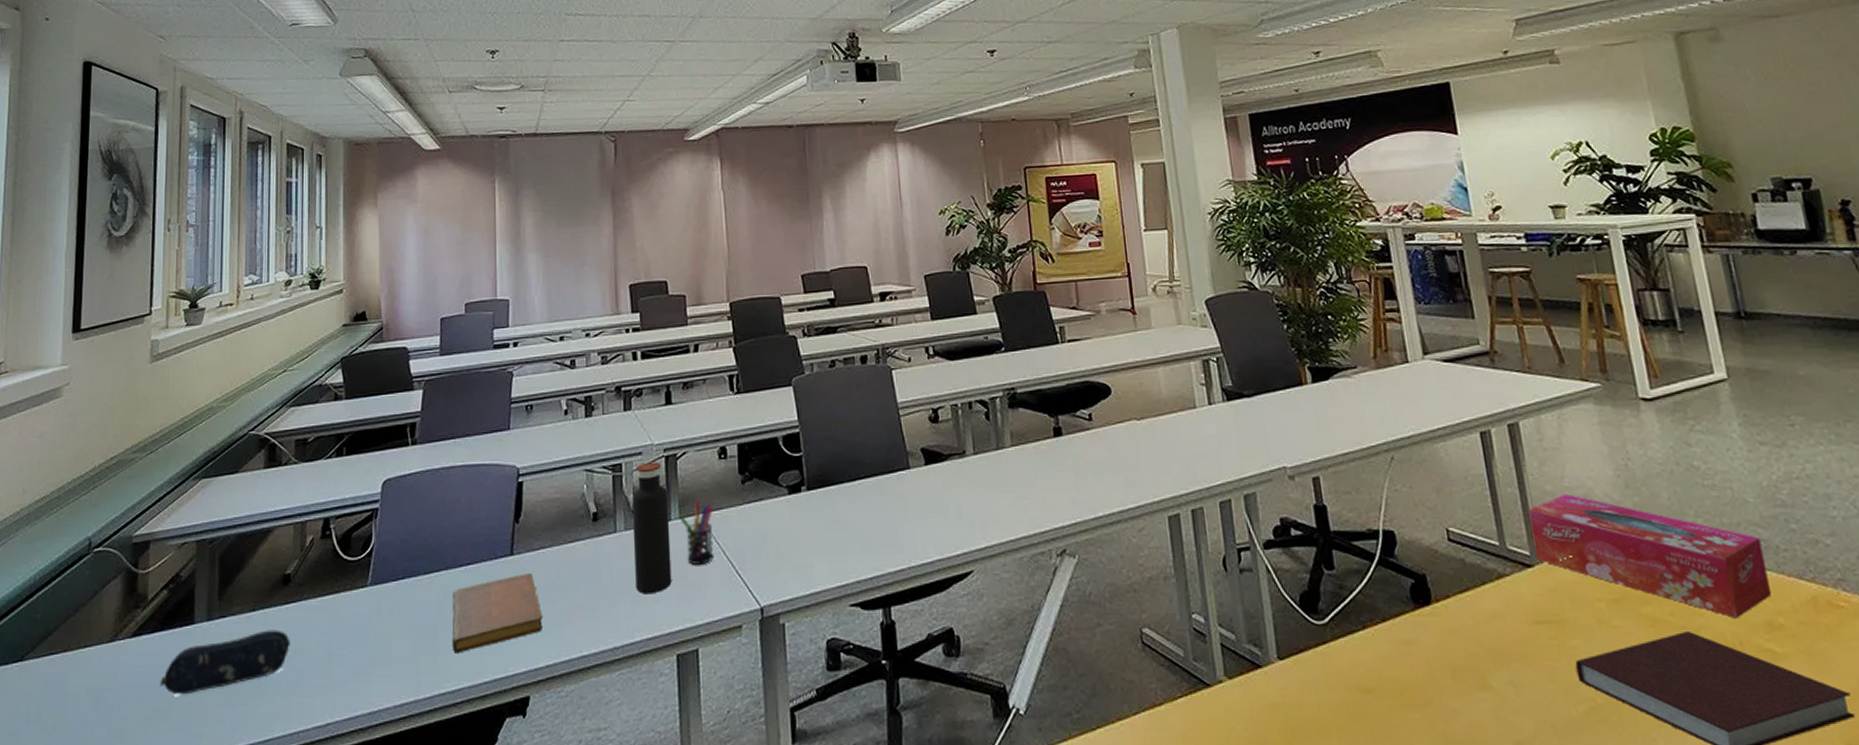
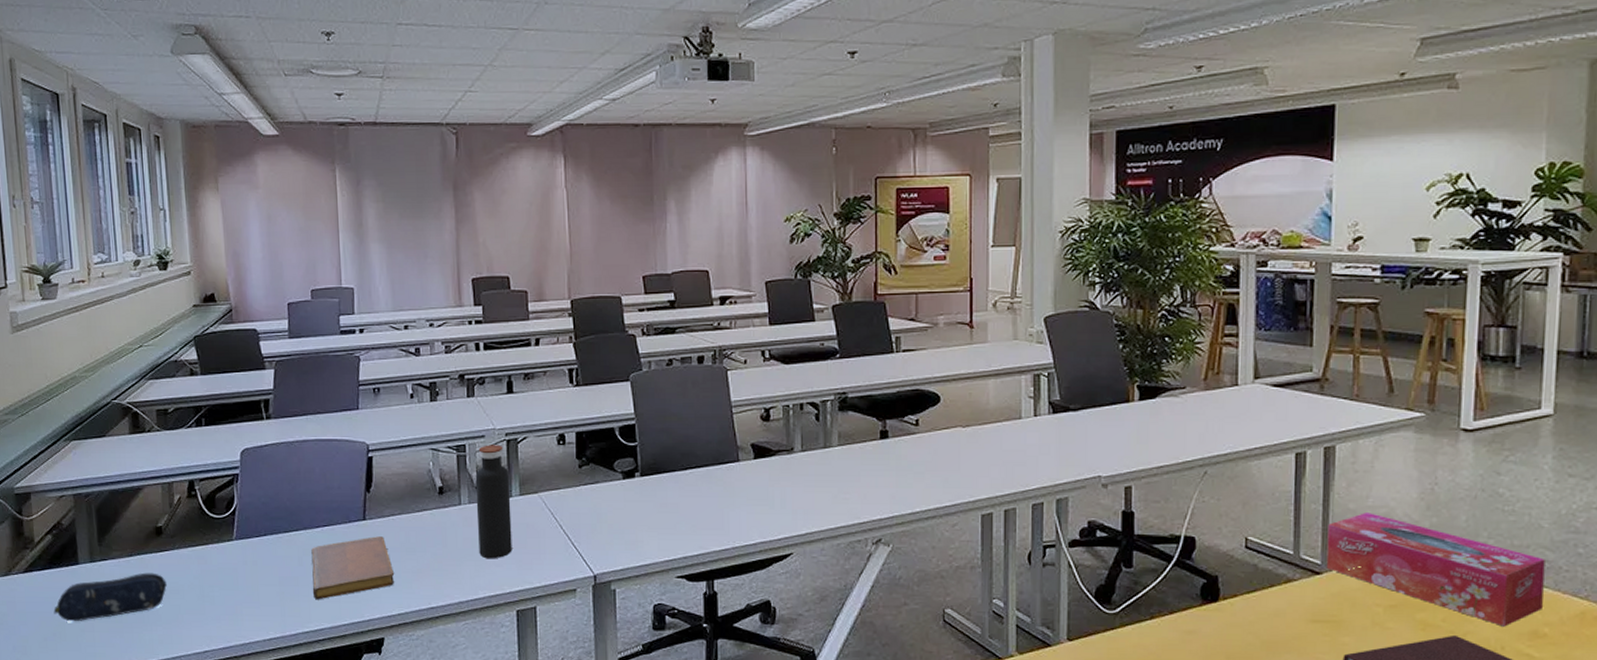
pen holder: present [678,500,714,566] -> none [519,480,552,537]

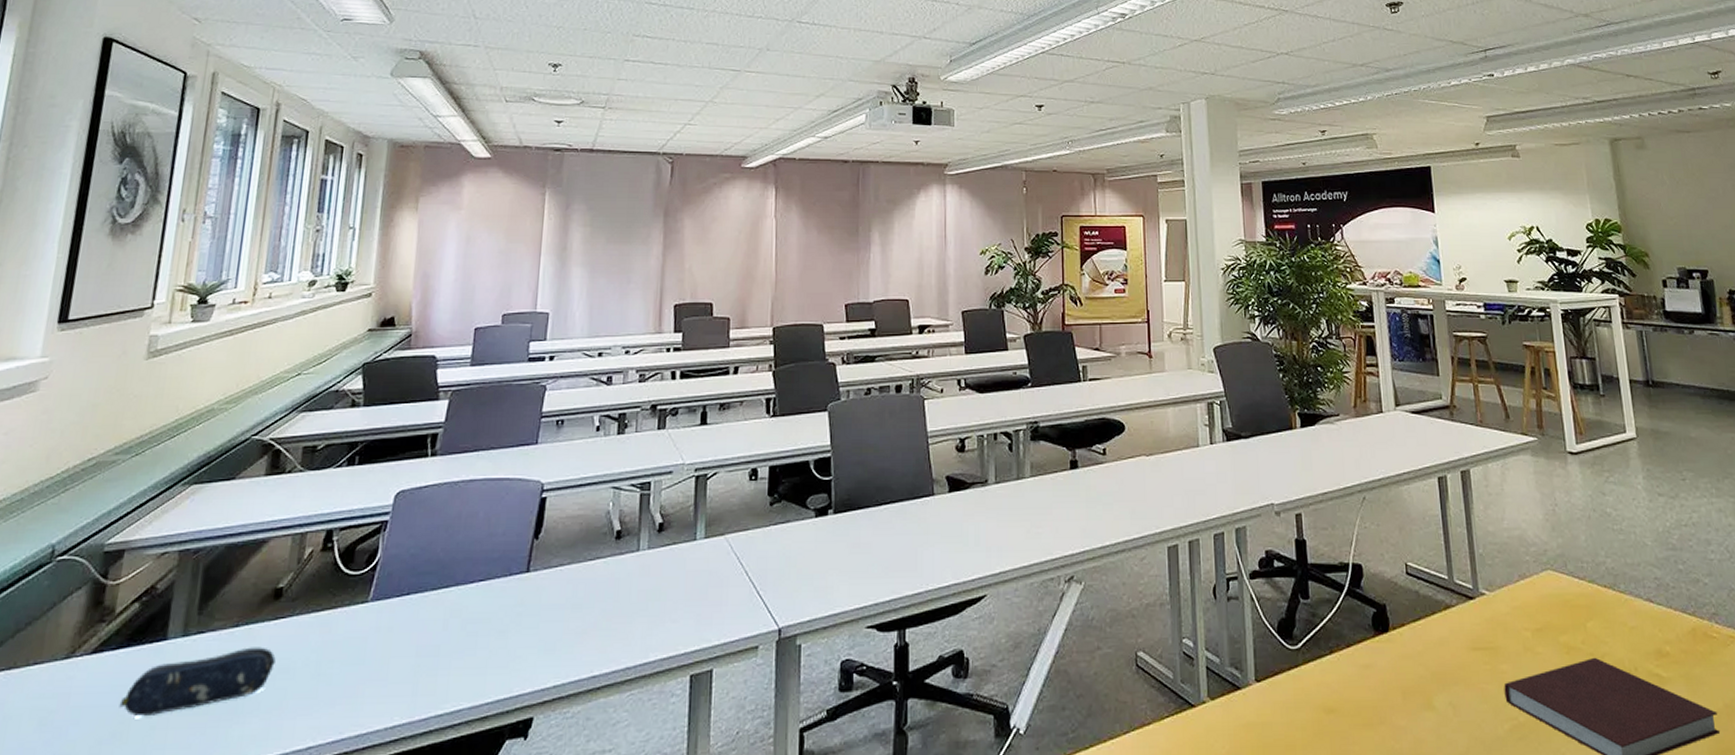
notebook: present [311,536,394,600] -> none [454,591,554,673]
water bottle: present [475,445,512,559] -> none [654,481,696,614]
tissue box: present [1326,513,1545,627] -> none [1473,535,1661,647]

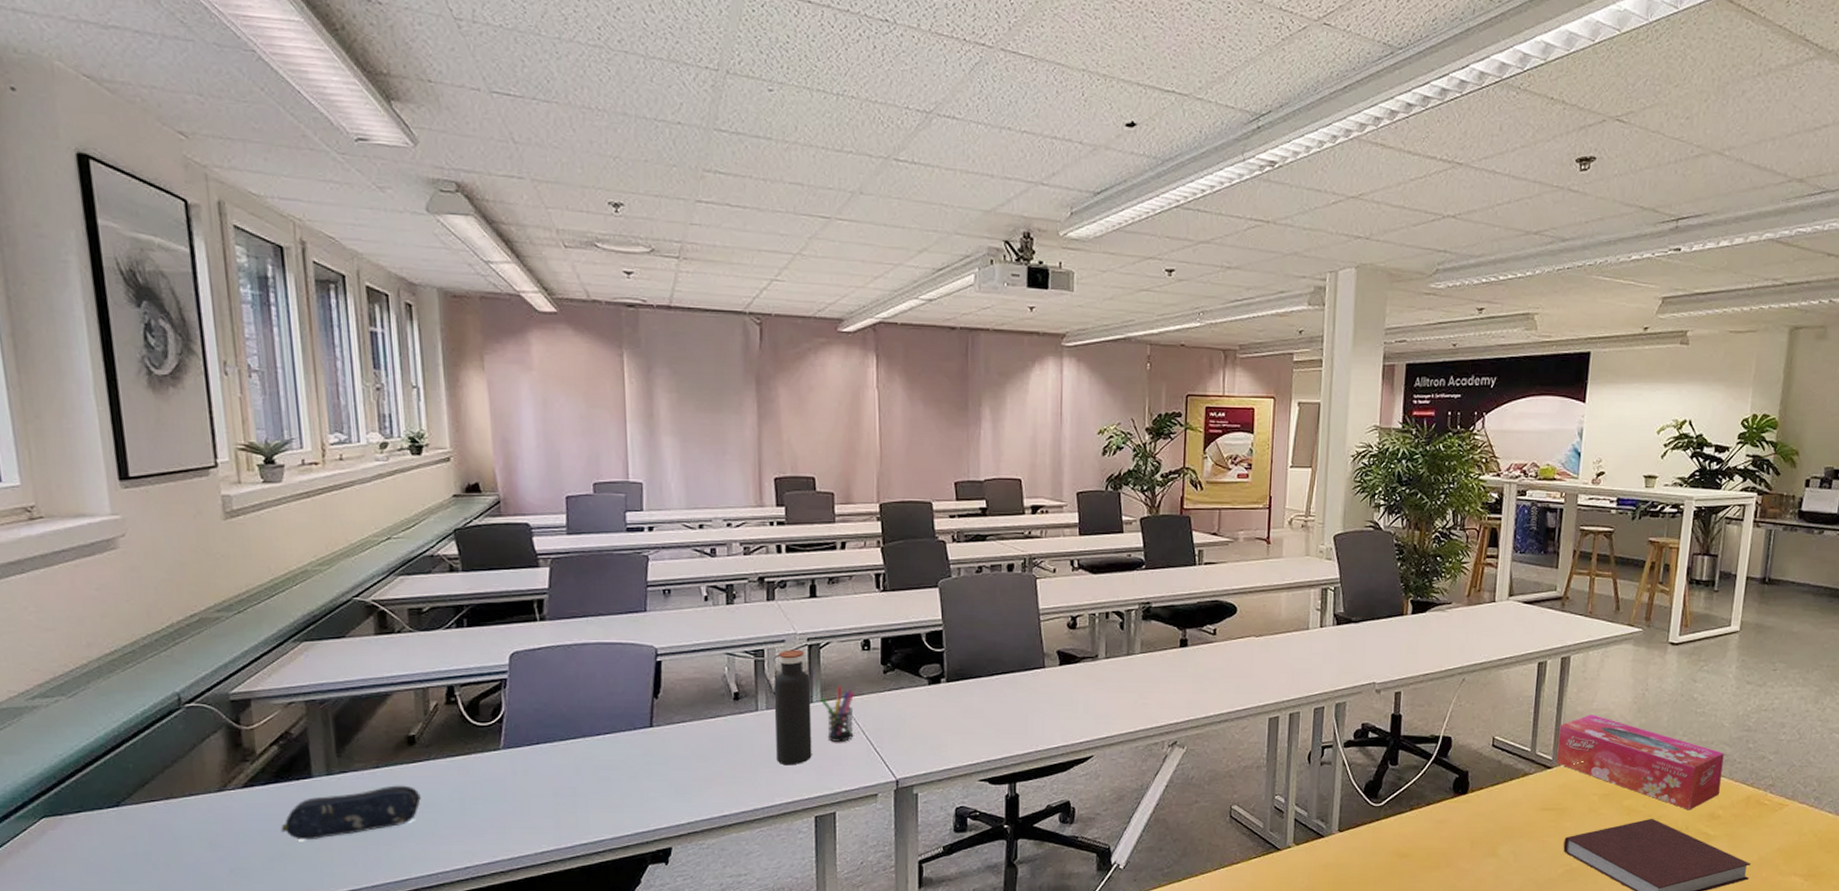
water bottle: none [654,481,696,614] -> present [774,650,812,766]
pen holder: none [703,520,739,586] -> present [820,685,854,743]
tissue box: none [1473,535,1661,647] -> present [1556,715,1724,810]

